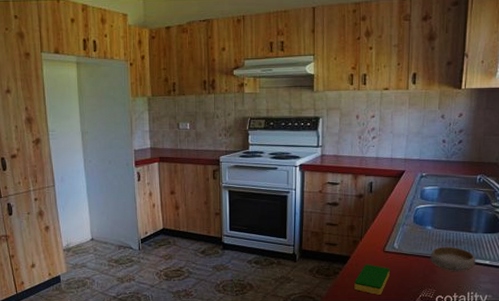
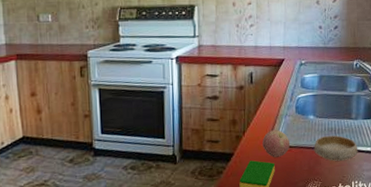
apple: none [379,237,407,263] -> present [262,129,291,158]

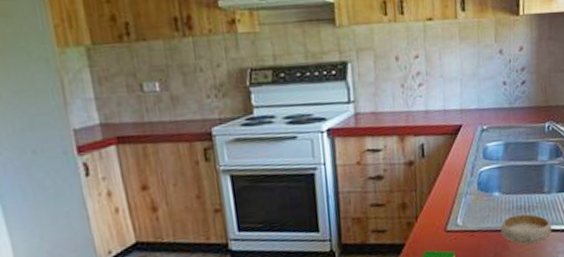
apple: present [262,129,291,158] -> none [439,211,473,245]

